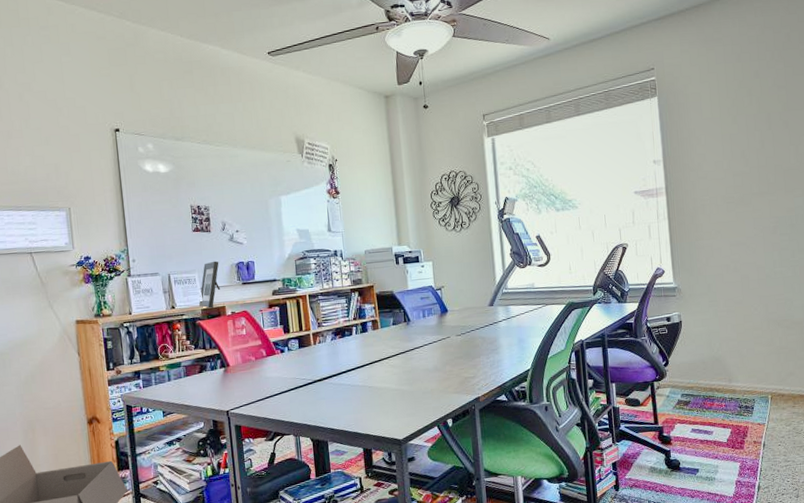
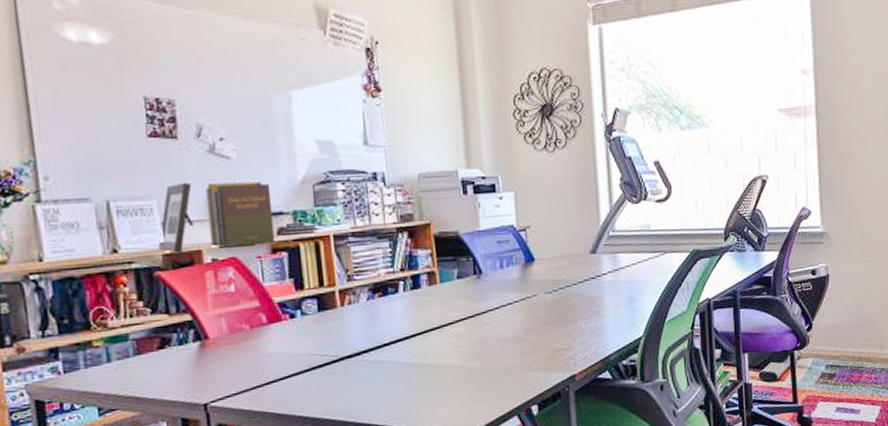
books: none [227,259,271,305] -> present [205,181,276,248]

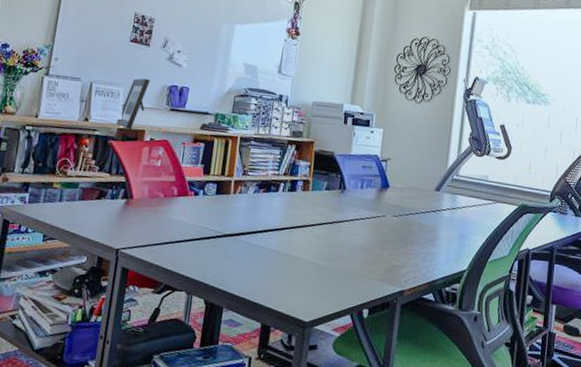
books: present [205,181,276,248] -> none [153,83,205,135]

